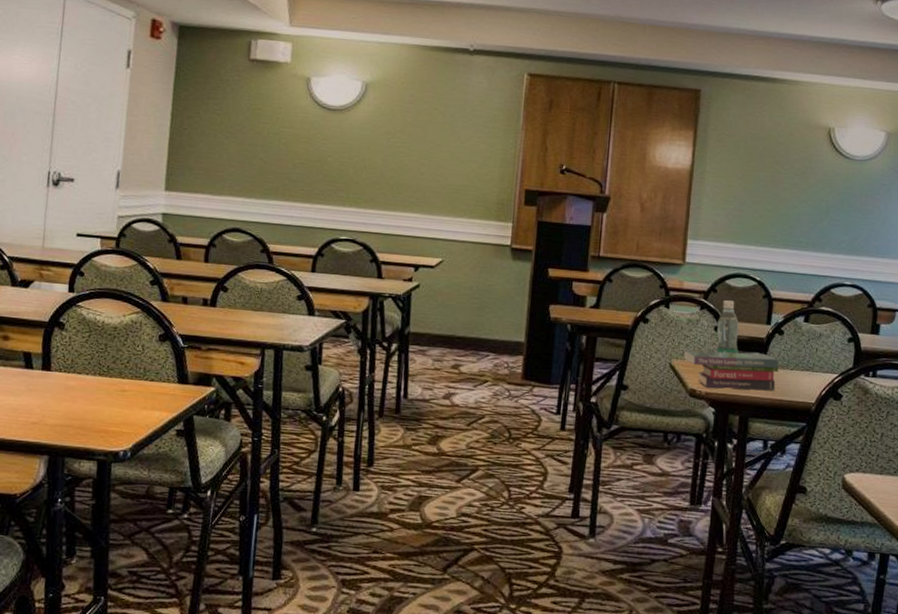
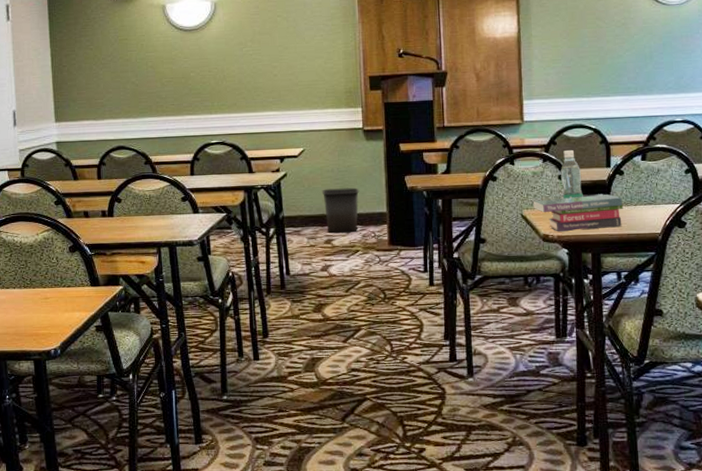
waste bin: none [455,307,498,360] -> present [321,187,360,234]

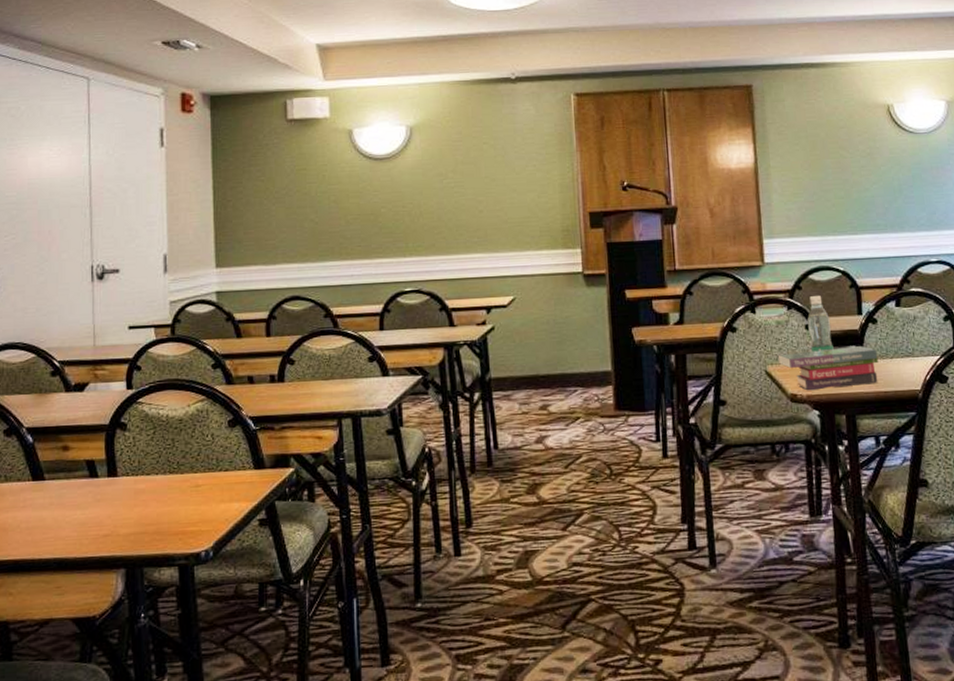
waste bin: present [321,187,360,234] -> none [535,342,580,398]

